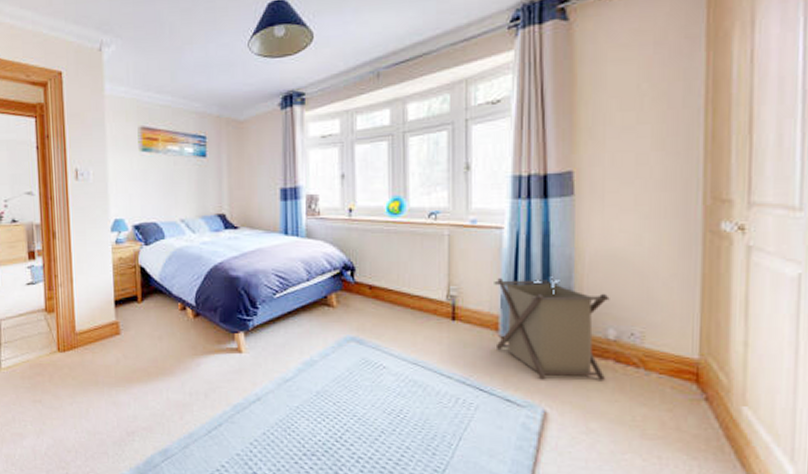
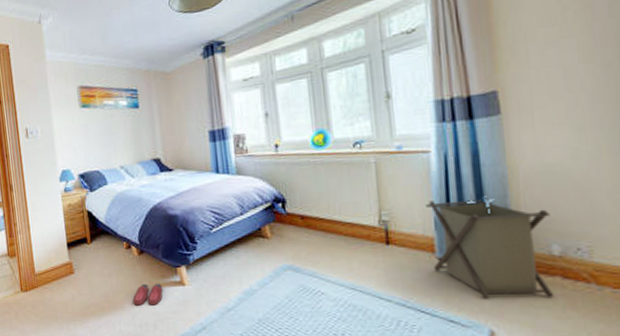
slippers: none [184,348,218,373] -> present [132,283,163,306]

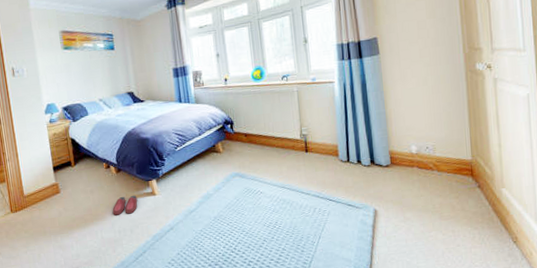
laundry basket: present [425,198,555,299] -> none [332,114,414,188]

